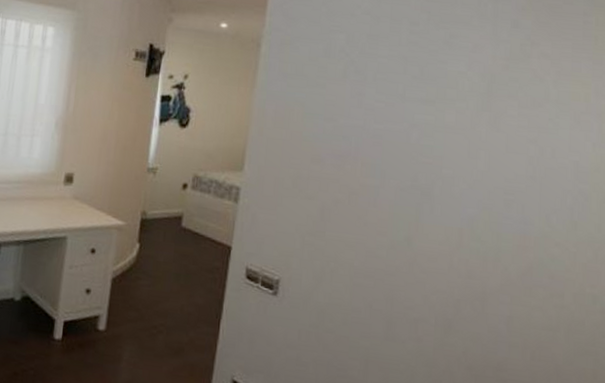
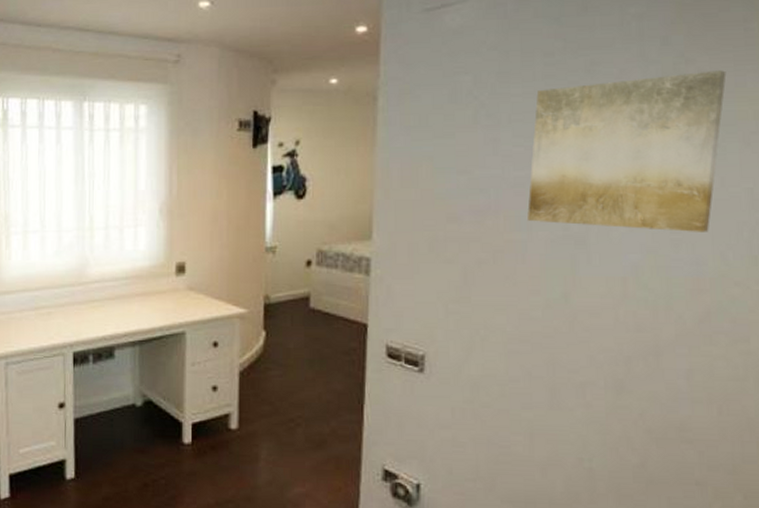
wall art: none [382,54,565,196] -> present [527,70,727,232]

